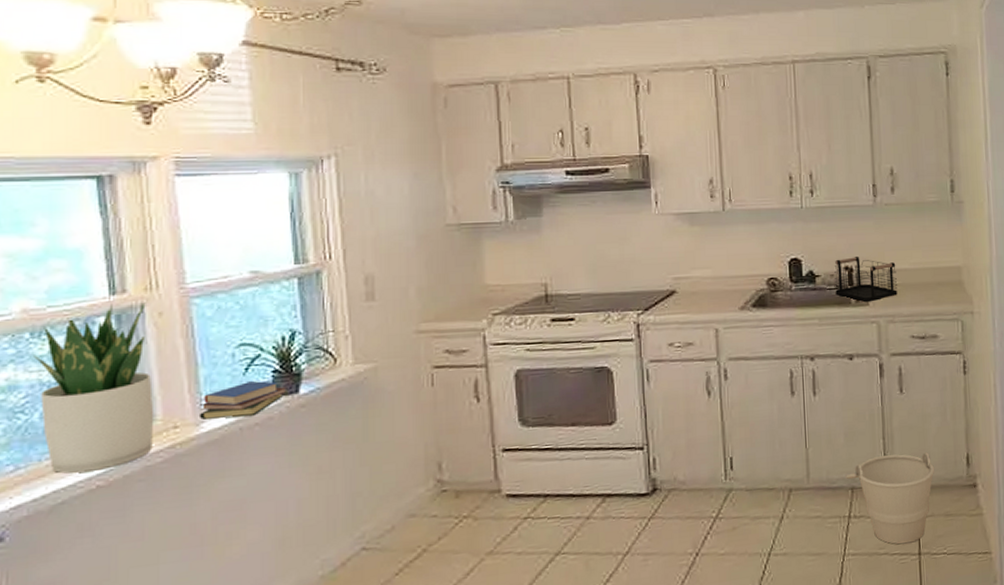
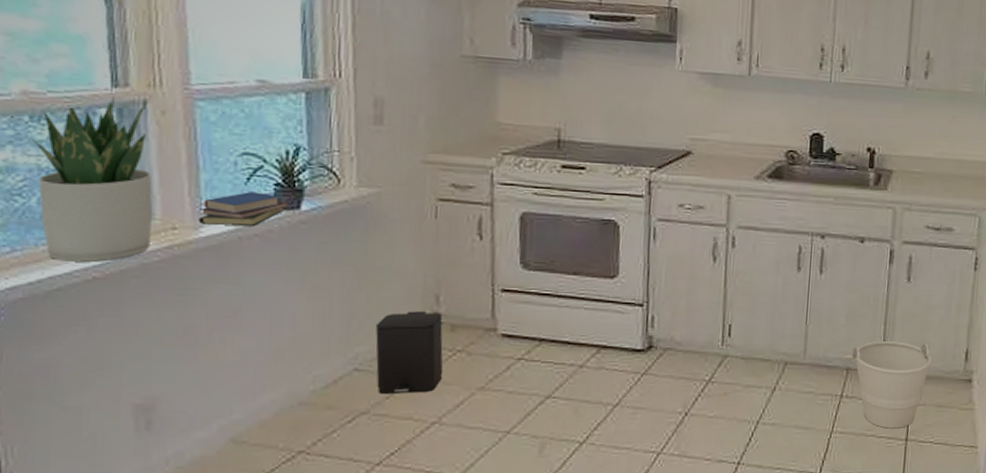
pedal bin: none [380,480,451,571] -> present [375,311,444,394]
dish rack: present [834,257,898,302] -> none [854,139,920,186]

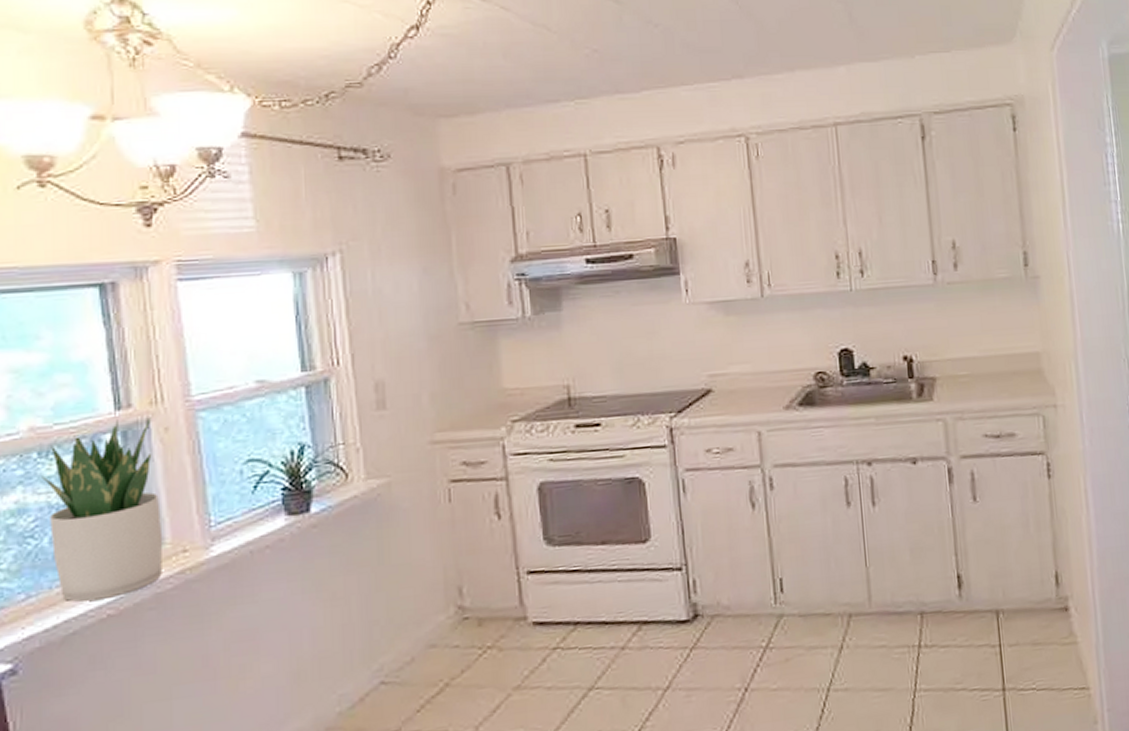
book: present [197,192,289,226] -> none [208,499,298,544]
pedal bin: present [375,311,444,394] -> none [398,607,475,708]
bucket: present [842,340,933,429] -> none [913,570,1018,679]

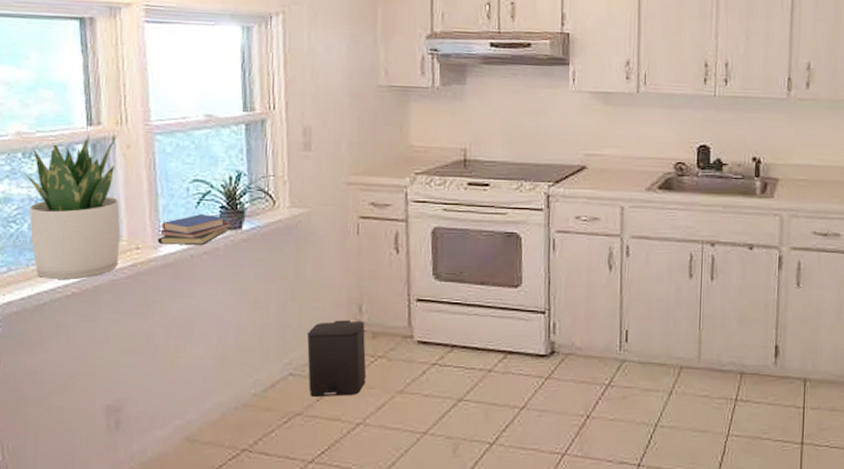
book: none [208,499,298,544] -> present [157,214,233,245]
pedal bin: none [398,607,475,708] -> present [306,320,367,397]

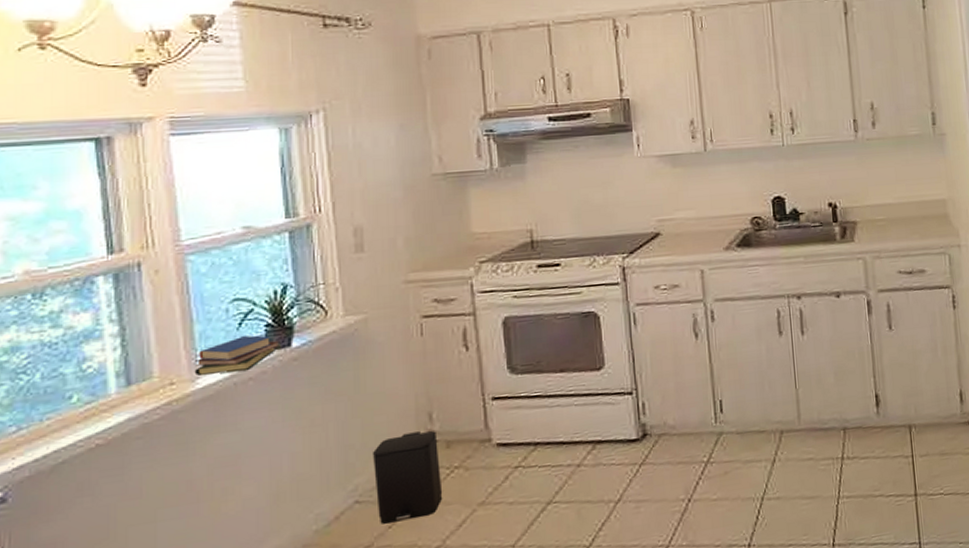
planter: present [24,134,121,280] -> none [35,260,151,434]

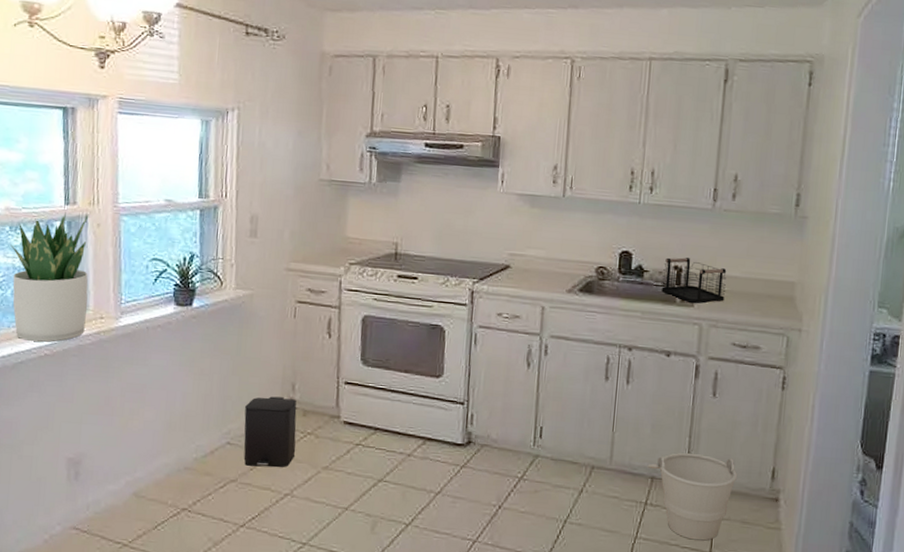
planter: none [35,260,151,434] -> present [10,212,89,343]
book: present [194,335,280,377] -> none [118,290,184,318]
dish rack: none [818,193,883,238] -> present [661,257,727,303]
bucket: none [837,390,928,486] -> present [647,452,738,541]

